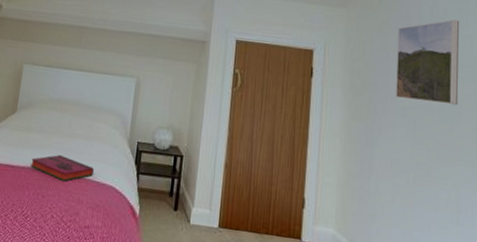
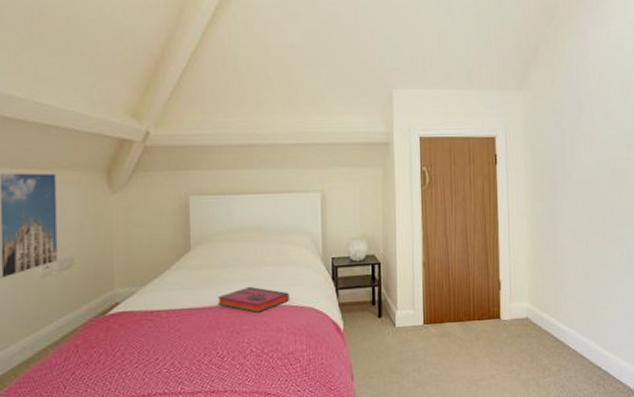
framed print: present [396,19,459,105] -> none [570,91,625,173]

